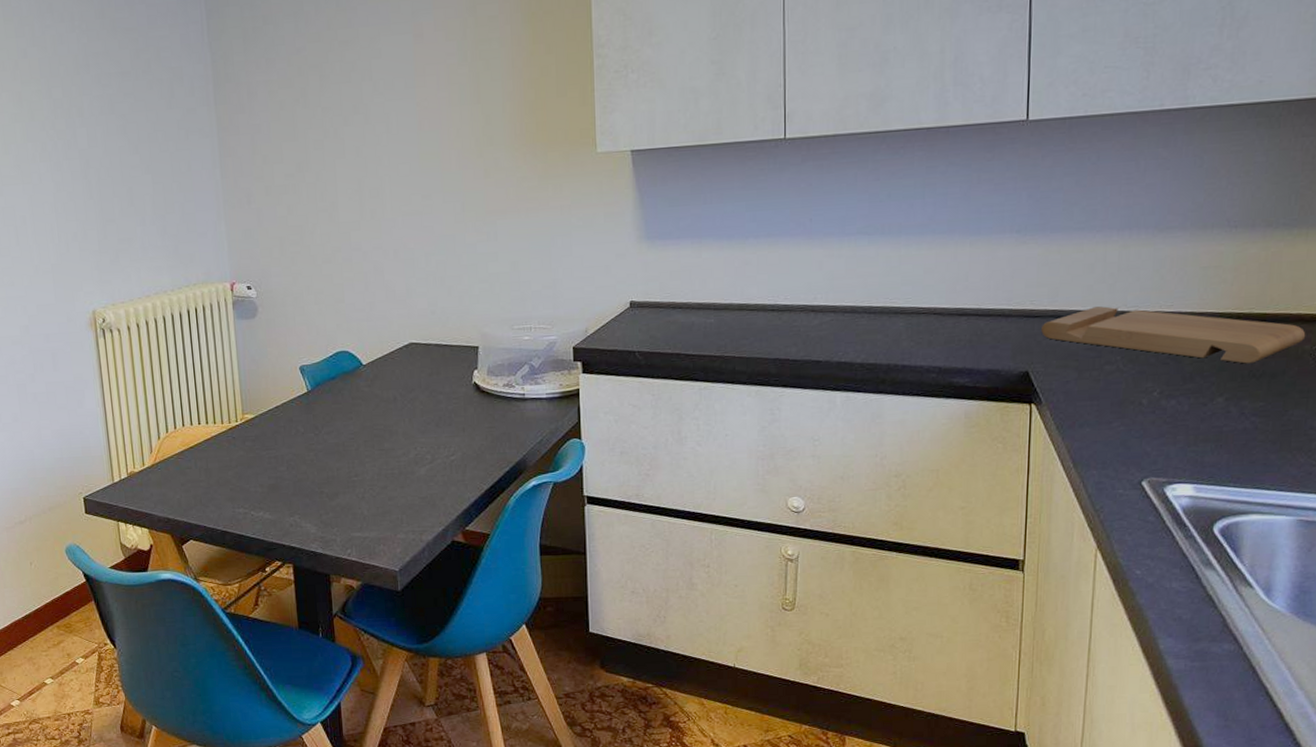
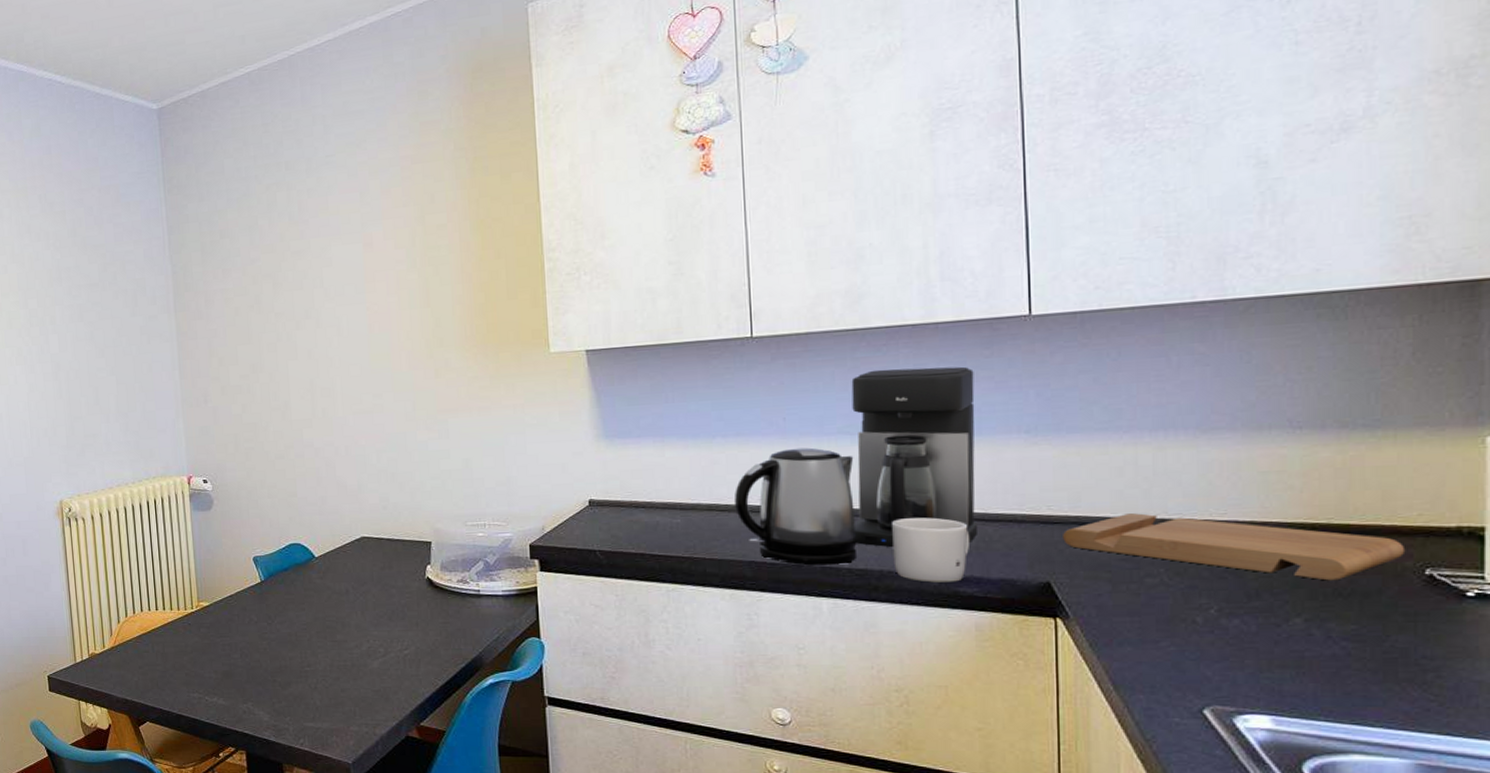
kettle: none [762,247,870,361] -> present [733,447,858,566]
coffee maker: none [866,169,977,343] -> present [851,366,977,548]
mug: none [898,313,965,375] -> present [891,517,971,583]

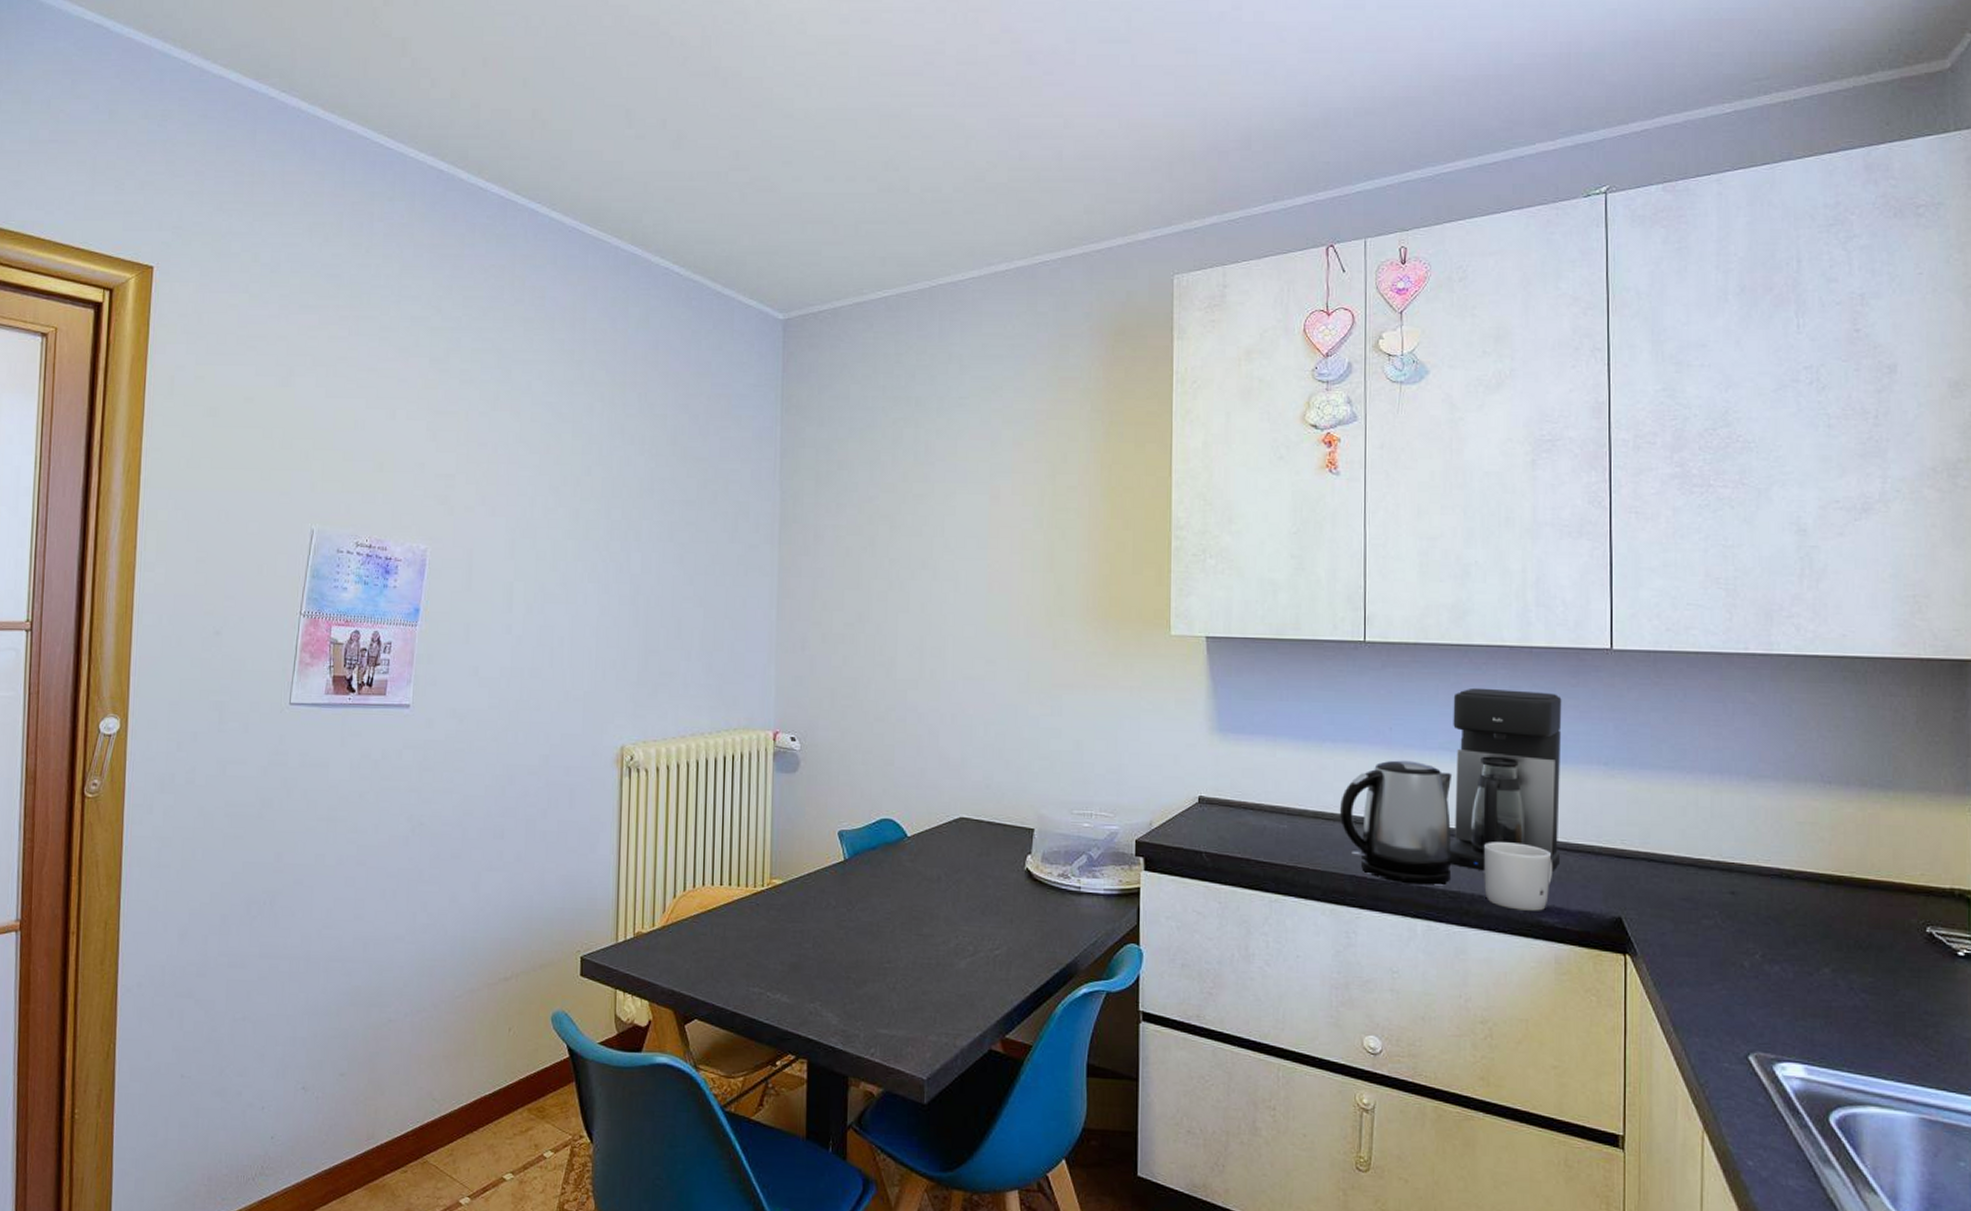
cutting board: present [1063,513,1406,581] -> none [1634,853,1911,933]

